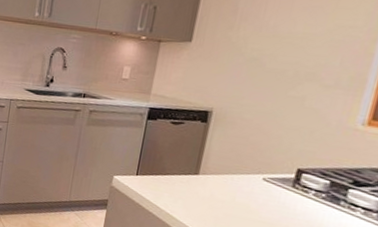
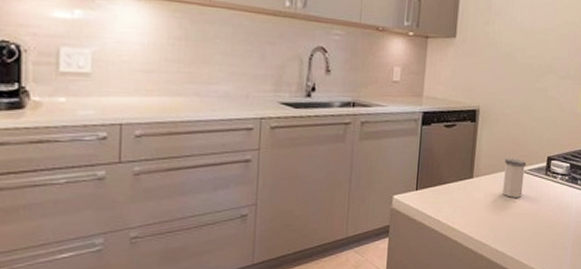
salt shaker: none [233,162,268,204] -> present [503,158,527,198]

